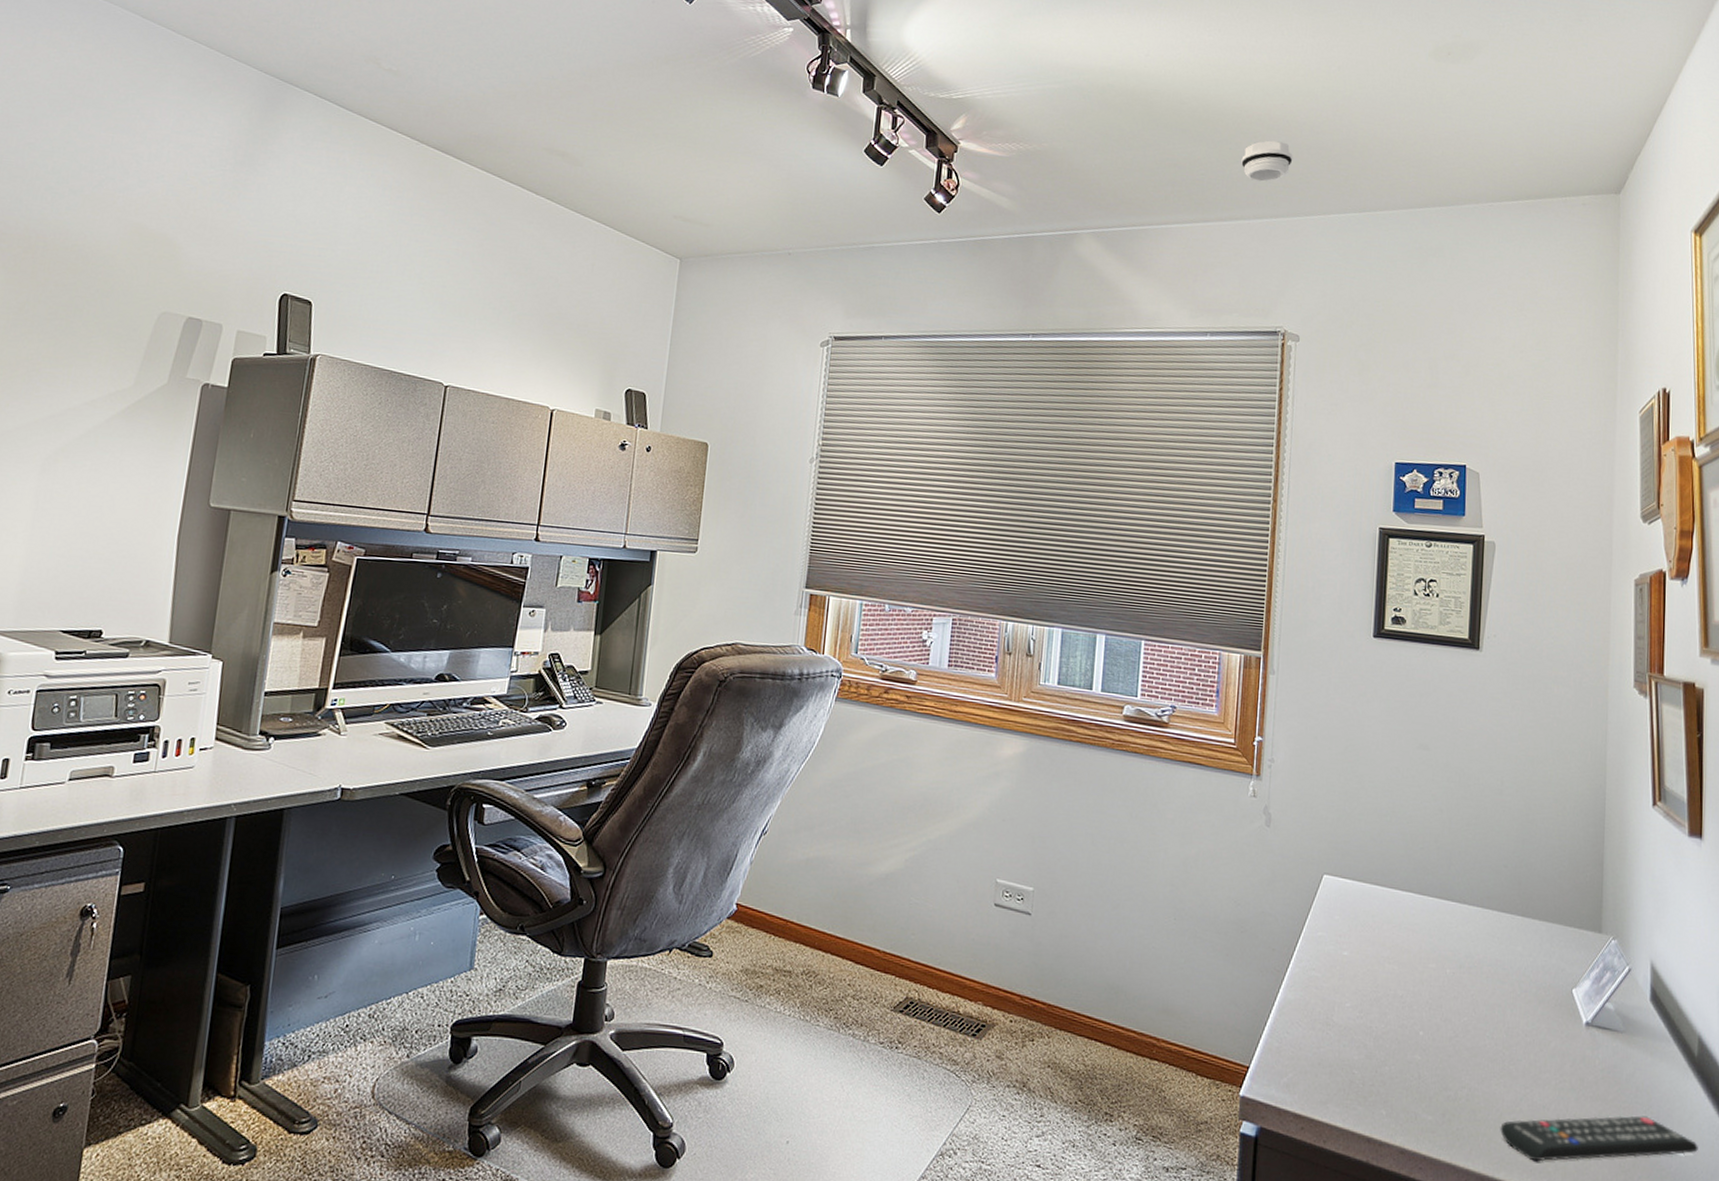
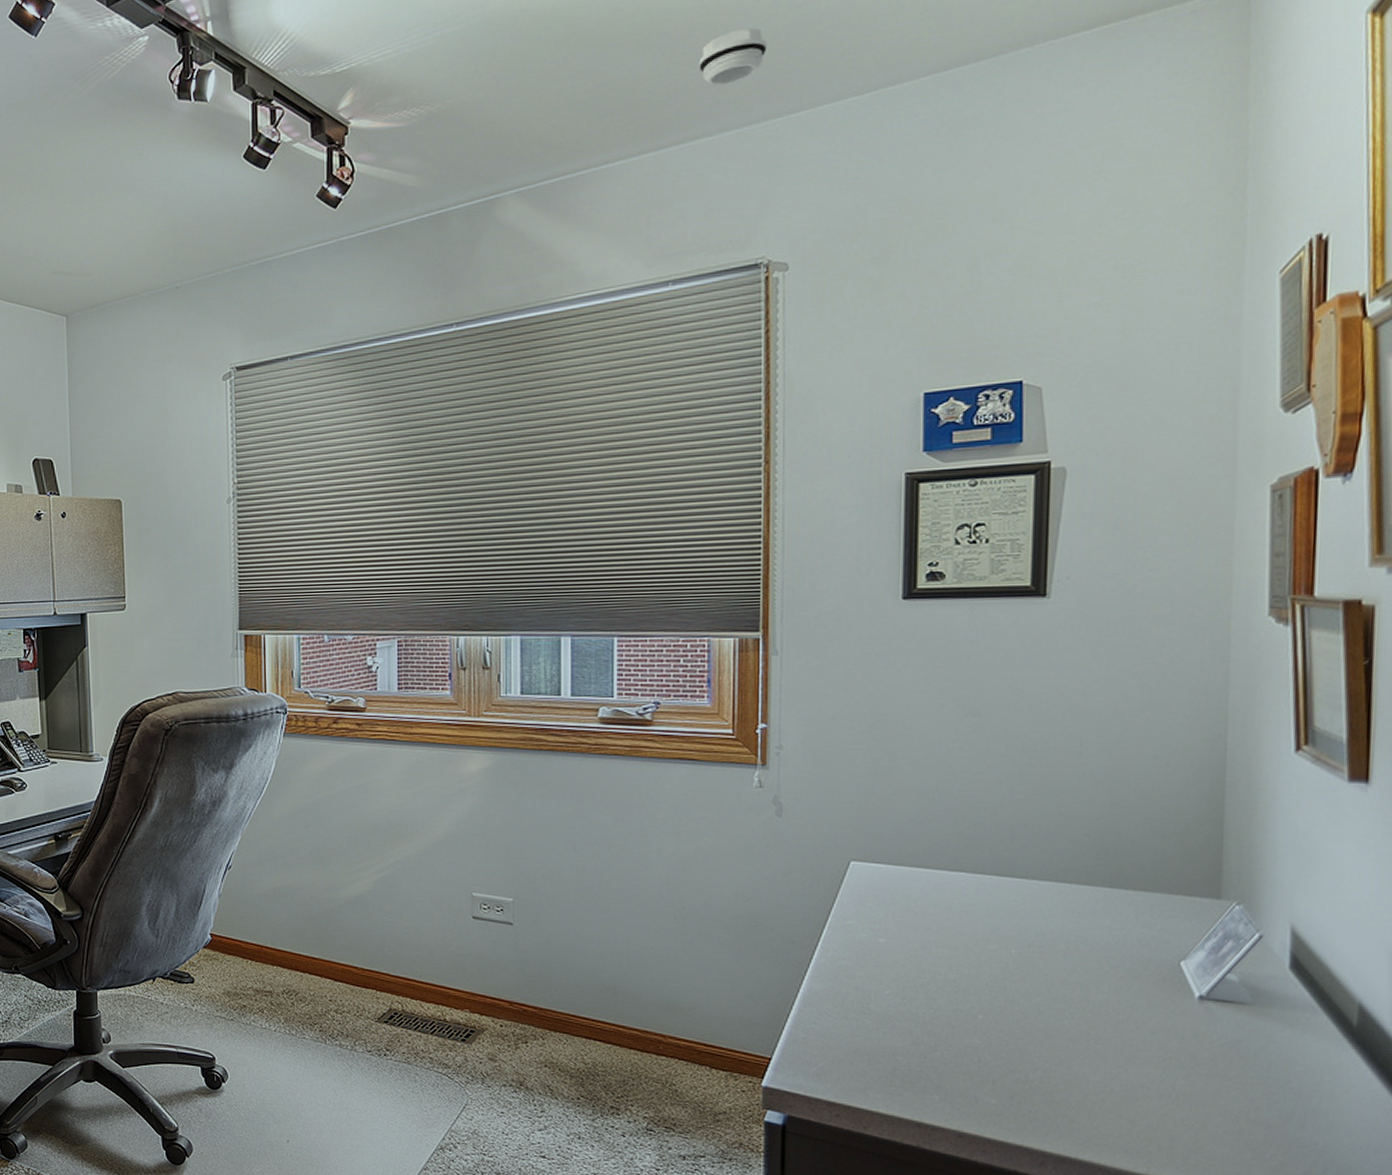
remote control: present [1500,1115,1698,1162] -> none [1085,1091,1356,1142]

